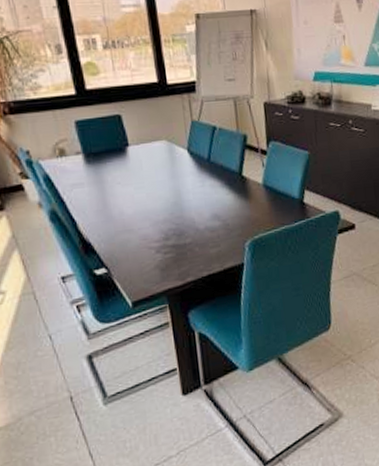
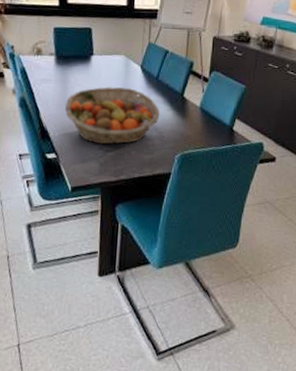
fruit basket: none [106,176,220,248] -> present [64,86,160,145]

